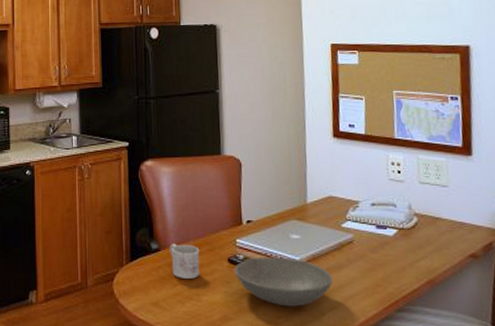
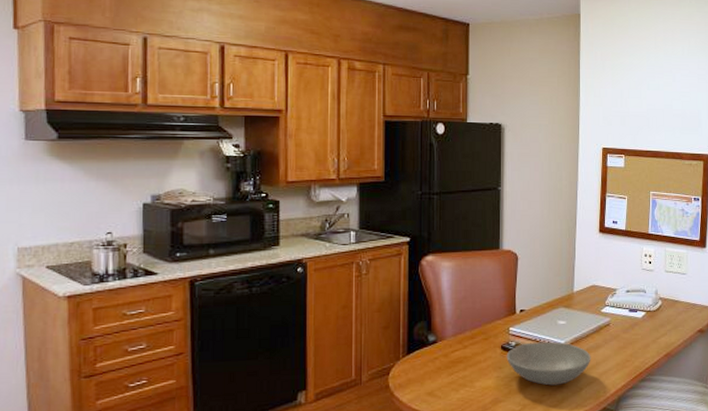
mug: present [169,244,200,279] -> none [446,335,475,368]

